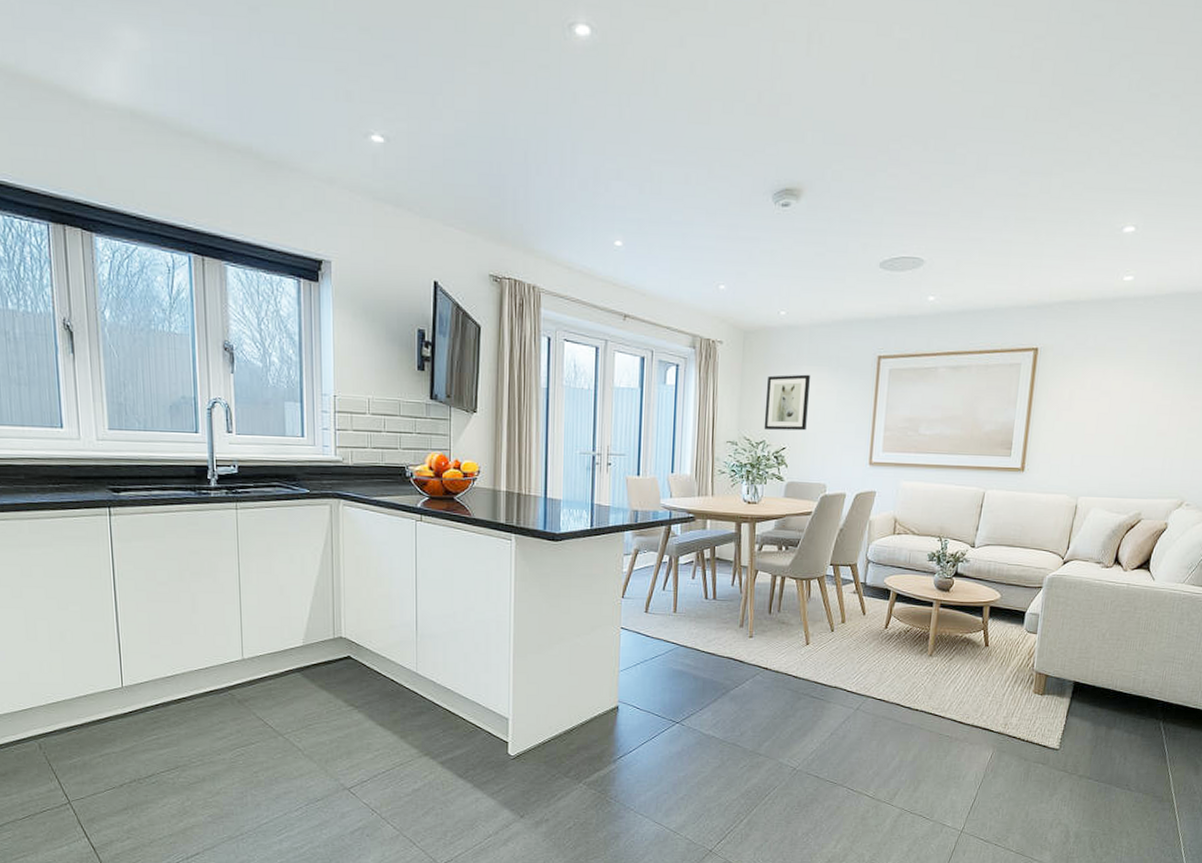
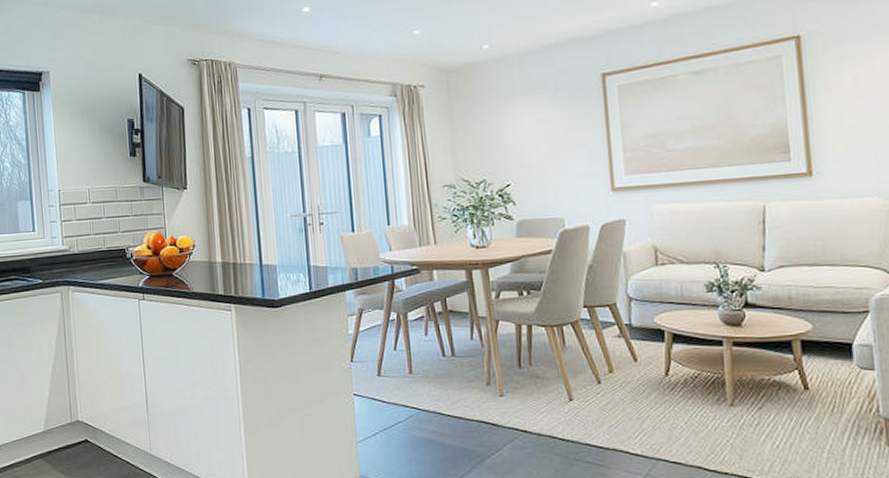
wall art: present [763,374,810,431] -> none [479,104,531,169]

